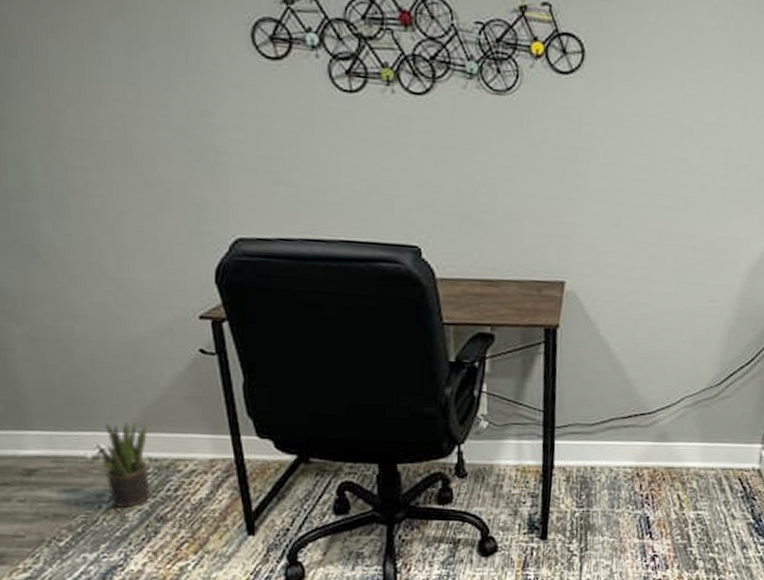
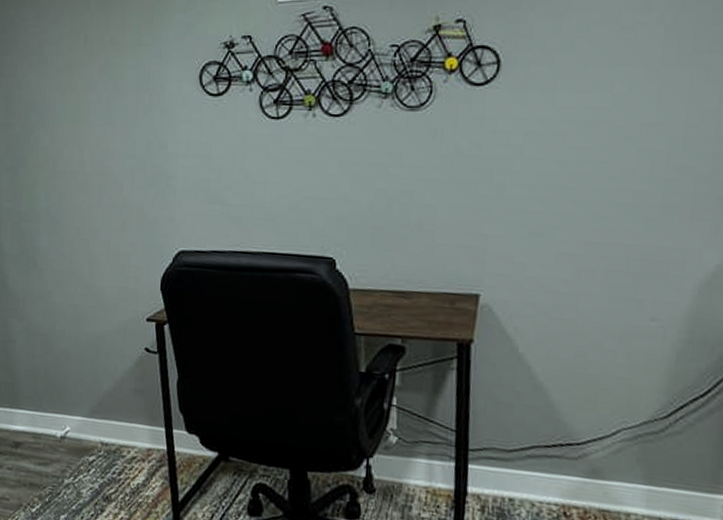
potted plant: present [96,422,152,508] -> none [63,408,102,485]

